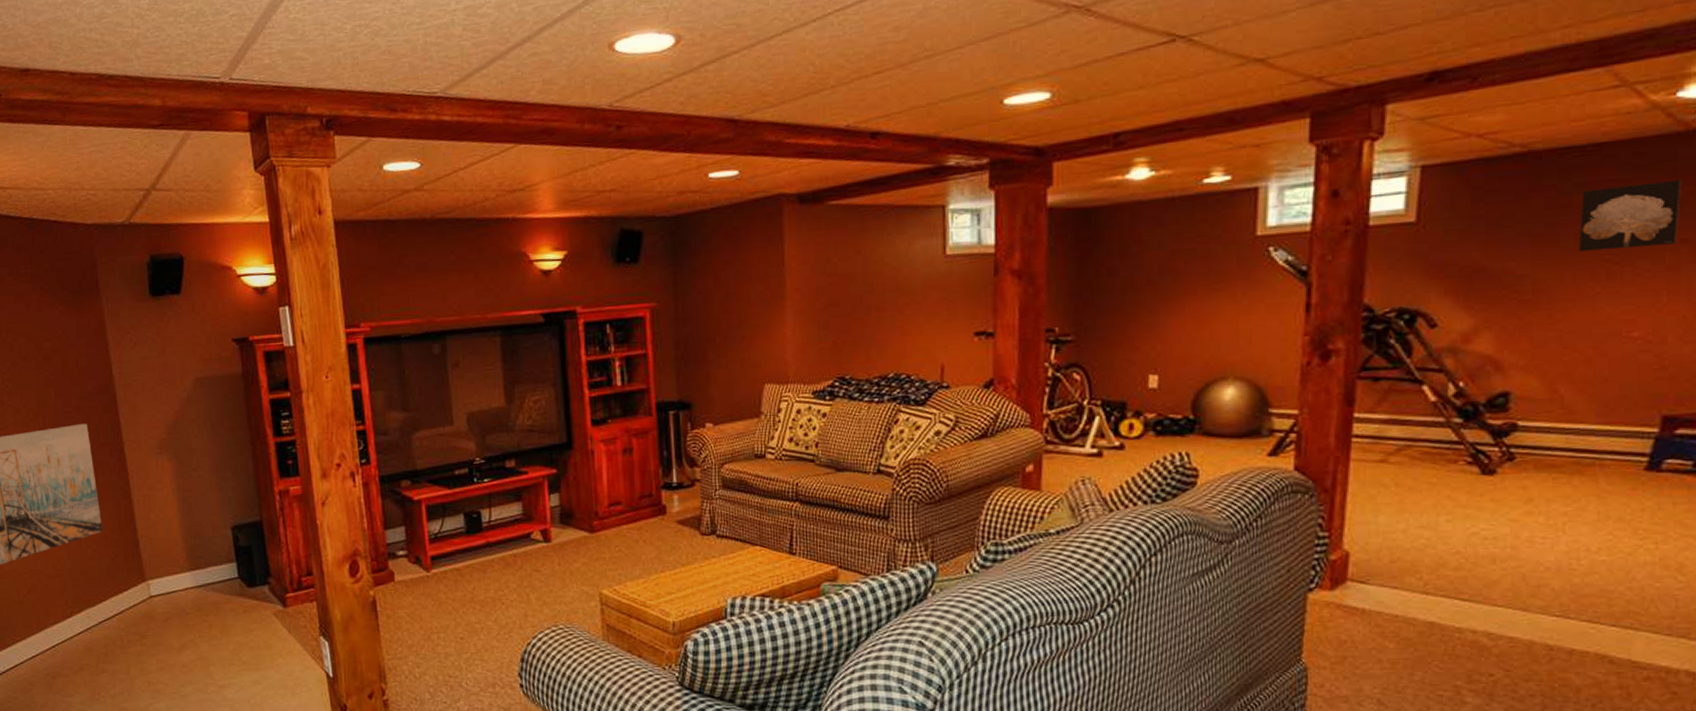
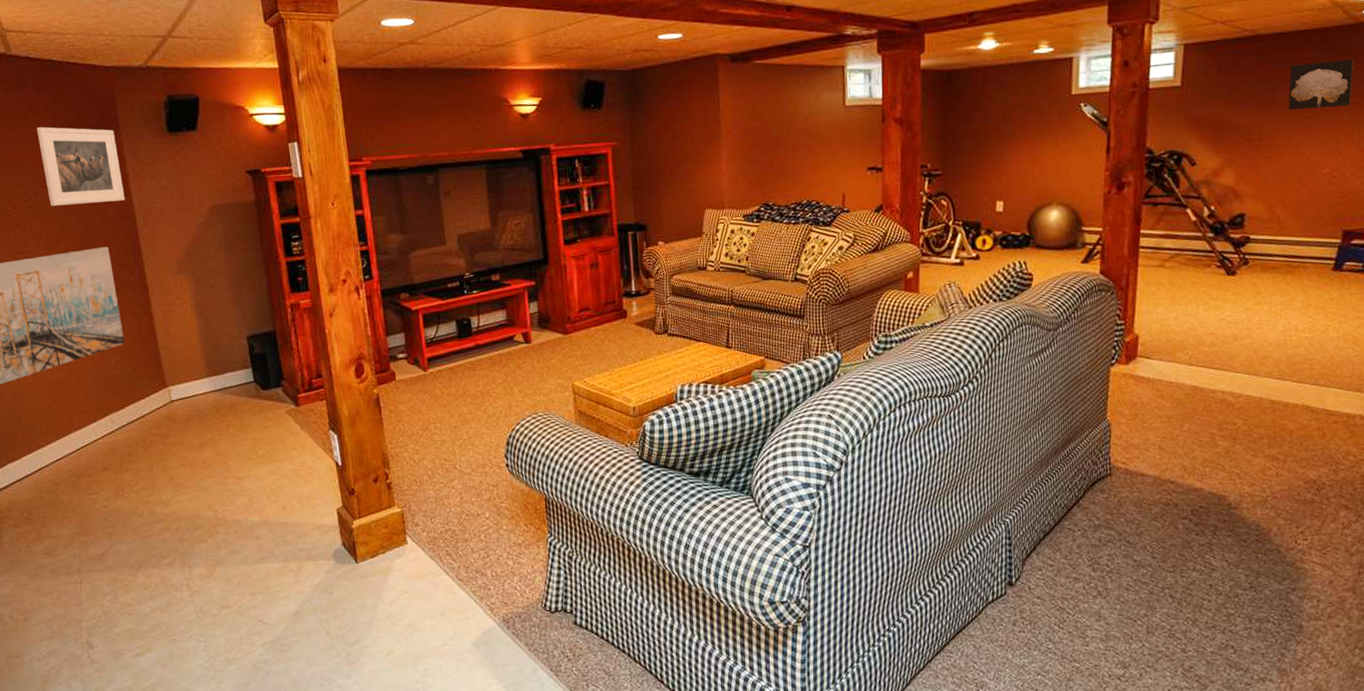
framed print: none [16,291,105,379] -> present [36,127,125,206]

